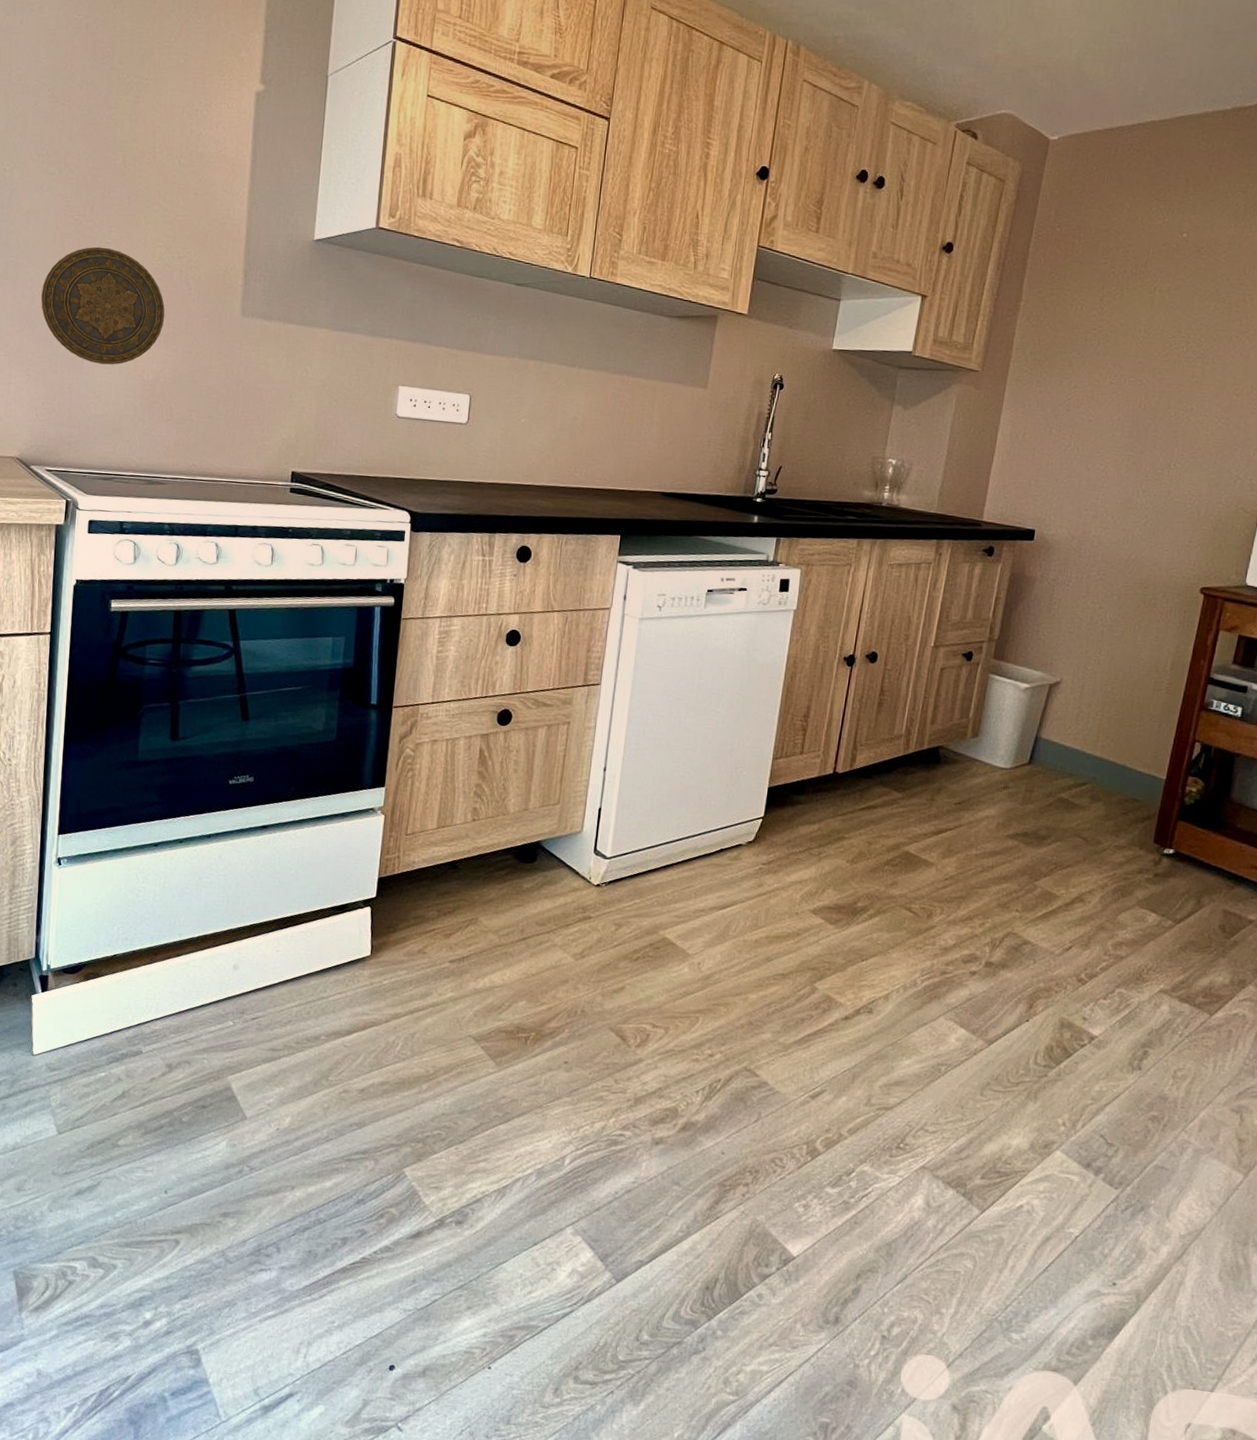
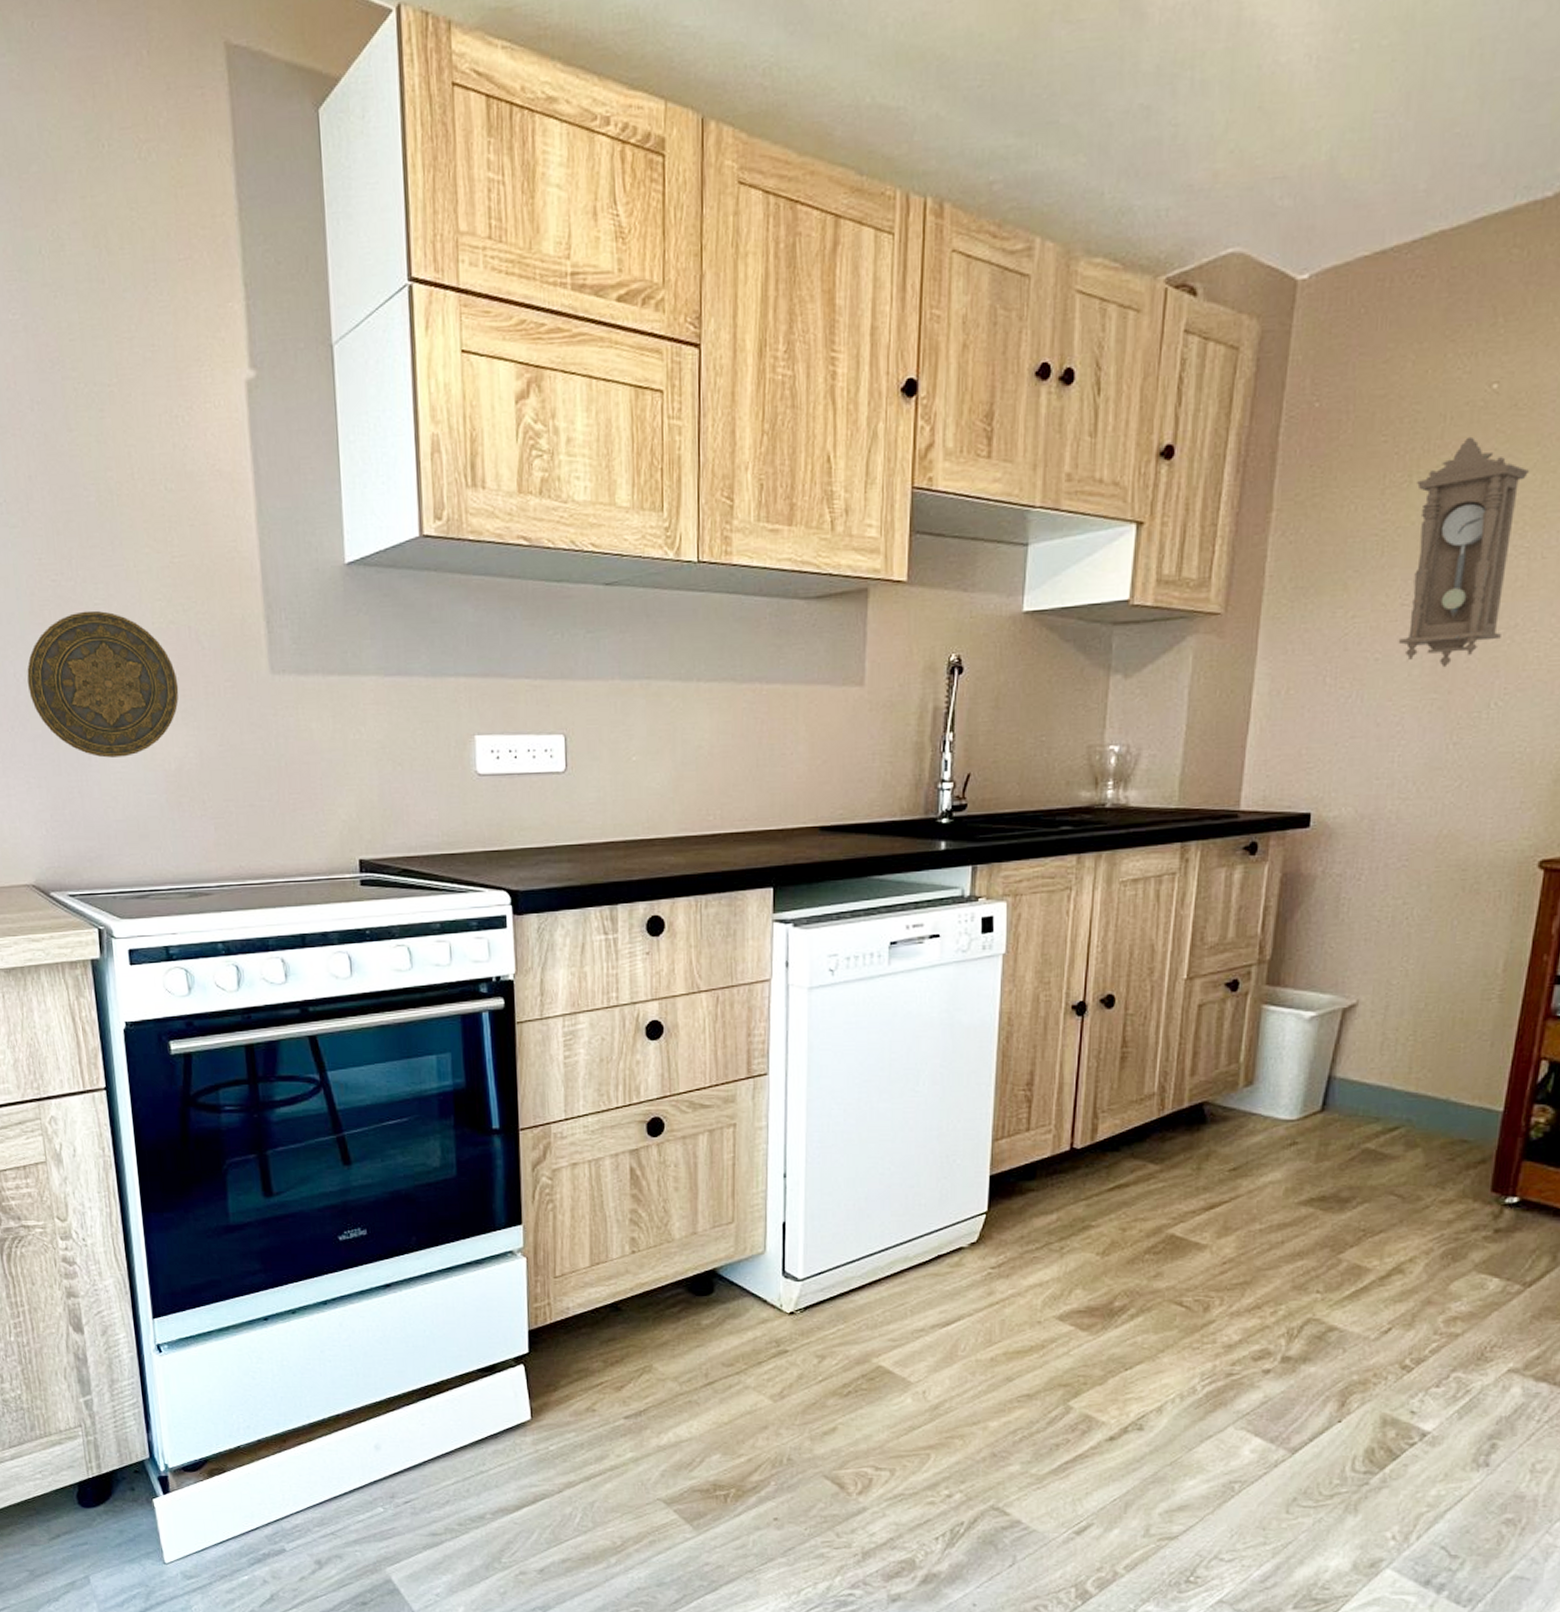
pendulum clock: none [1106,268,1206,434] -> present [1398,436,1529,668]

